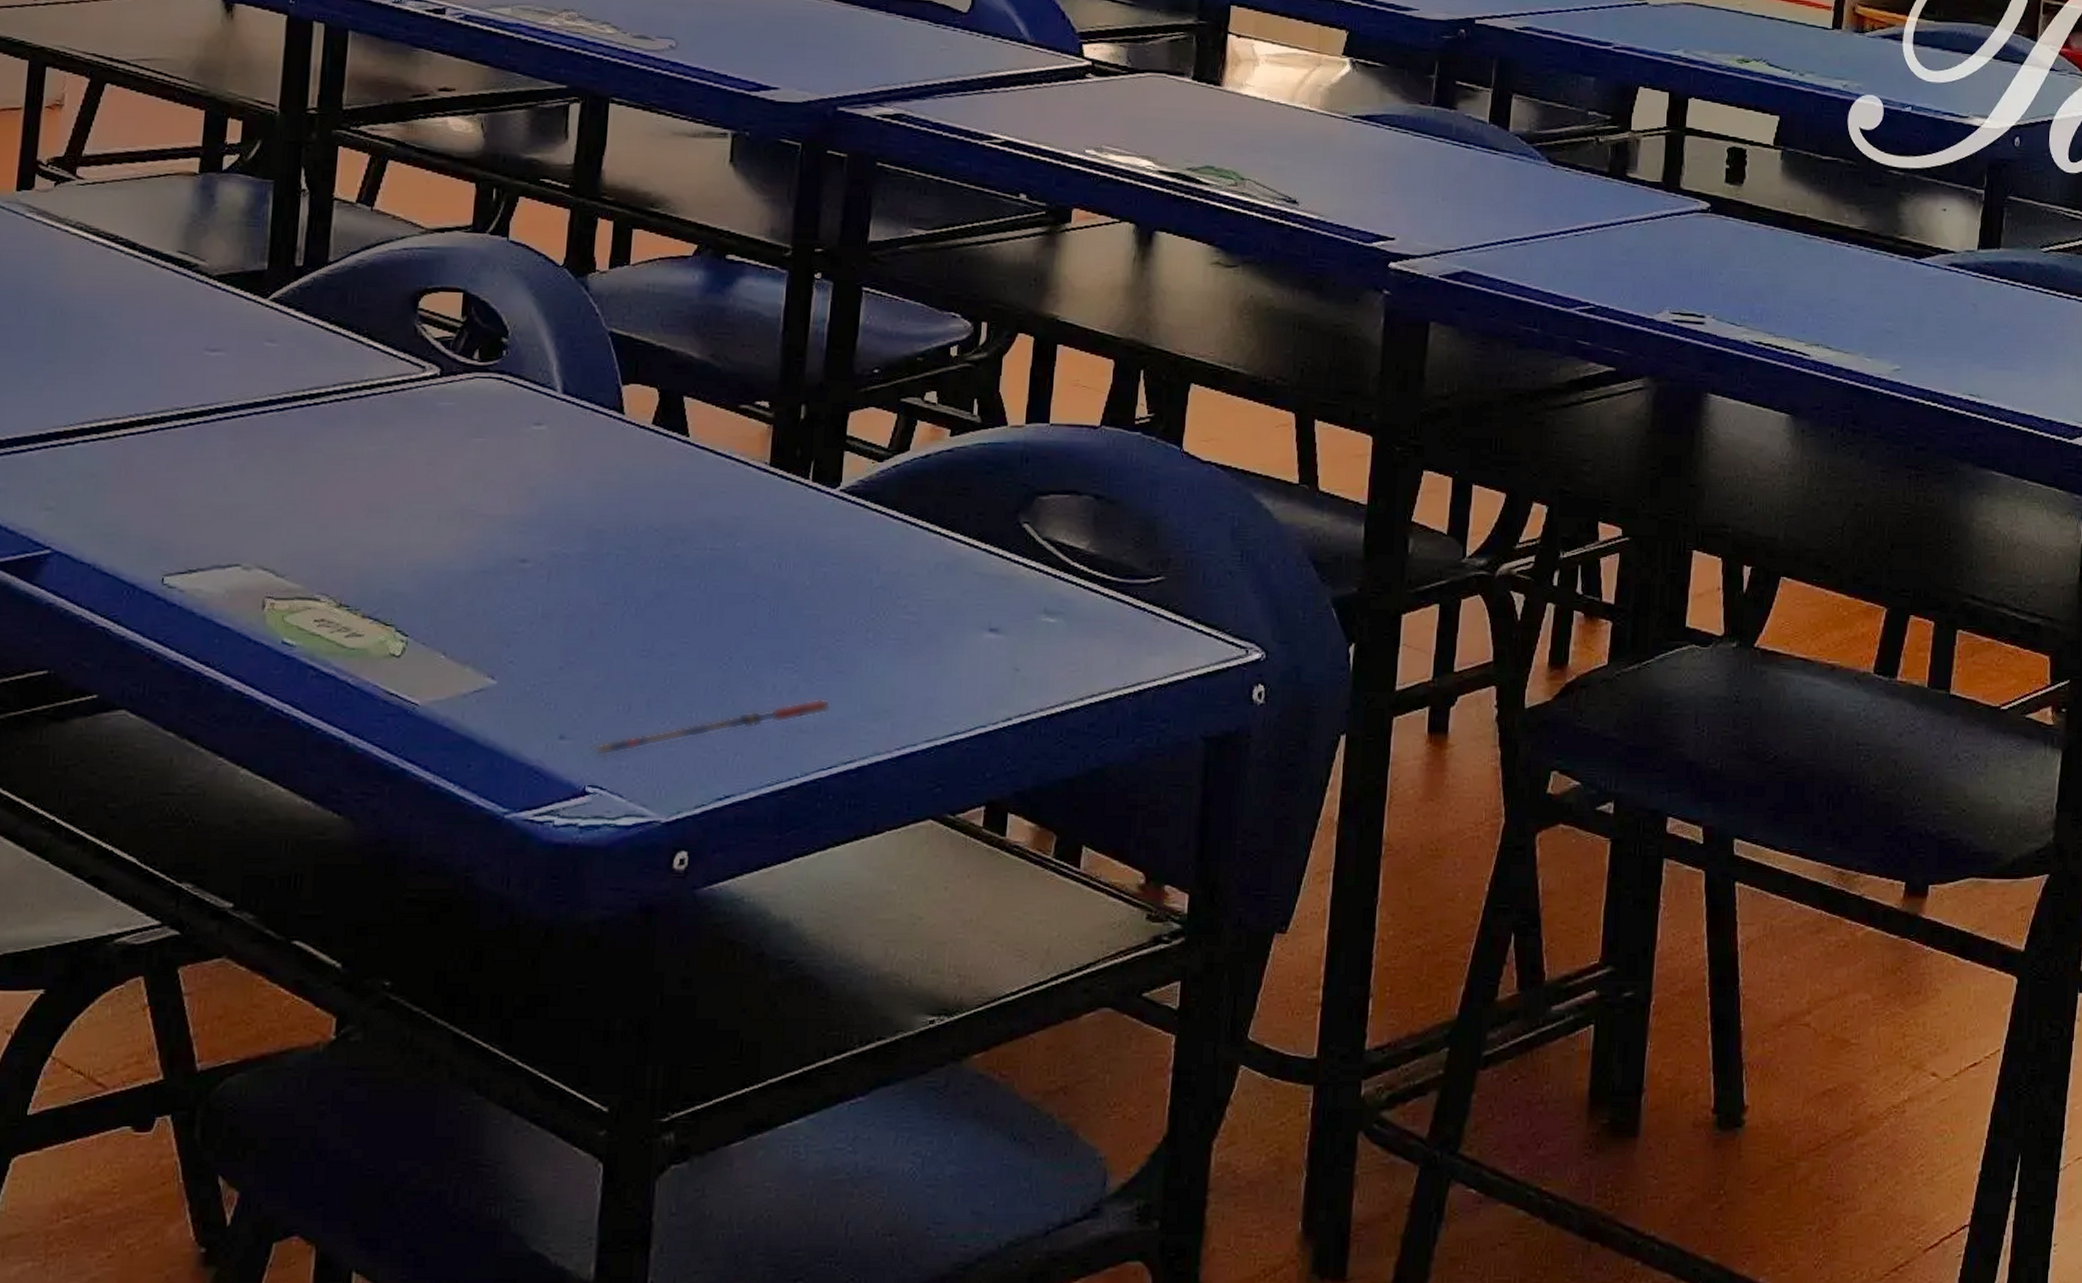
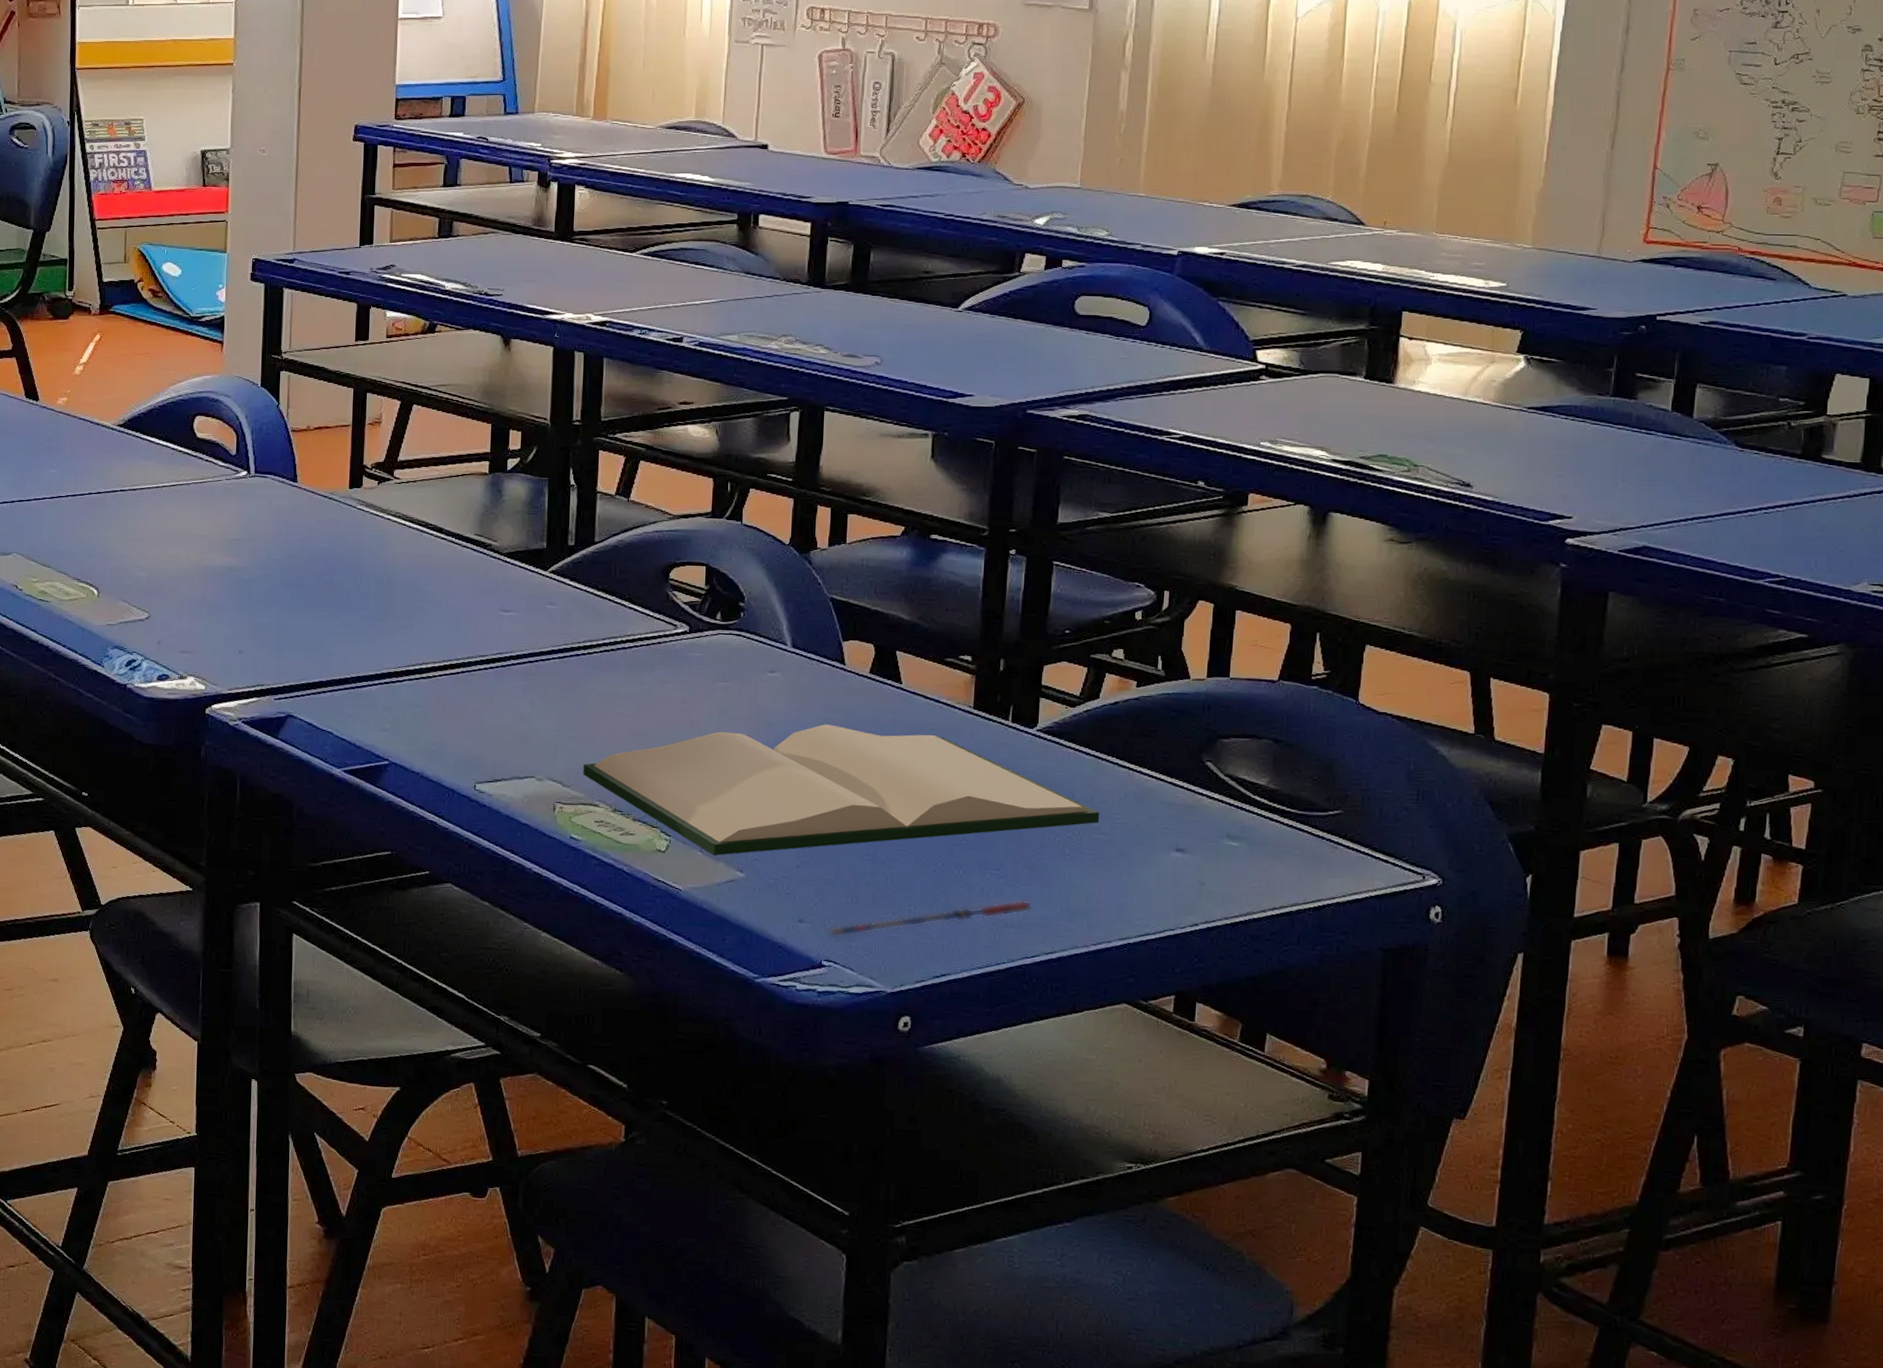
hardback book: none [301,488,908,658] -> present [583,724,1100,855]

